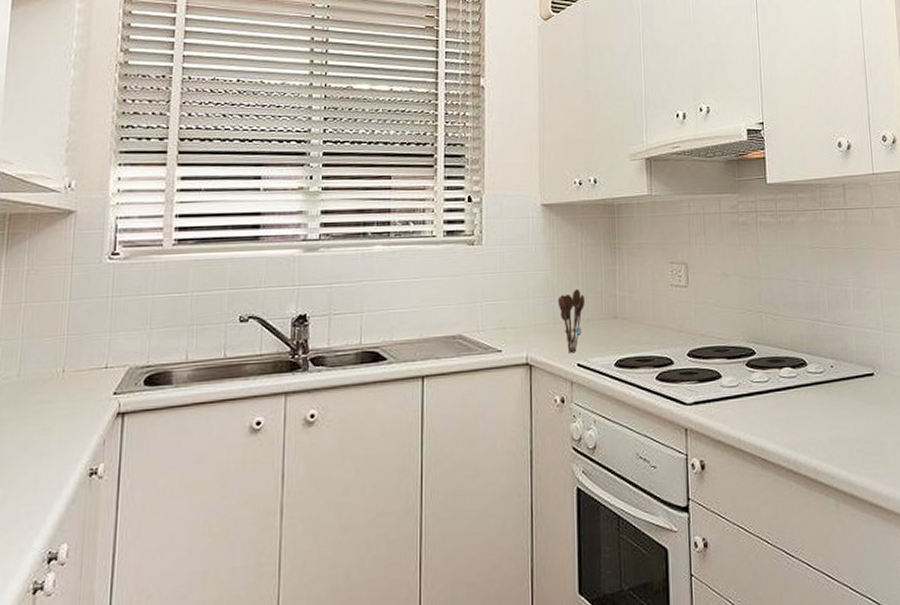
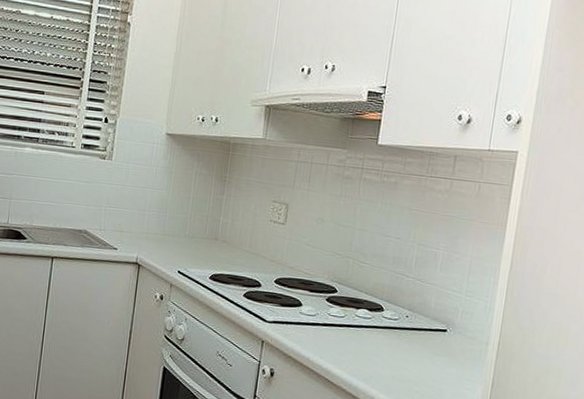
utensil holder: present [557,288,585,354] -> none [168,209,192,262]

